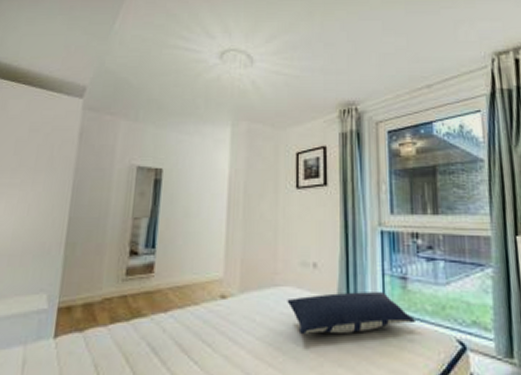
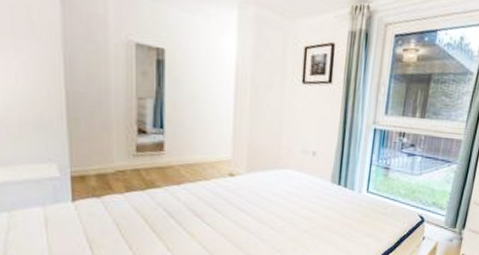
pillow: present [287,292,417,334] -> none [288,176,391,207]

